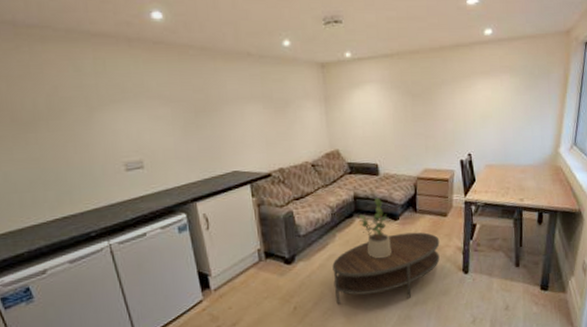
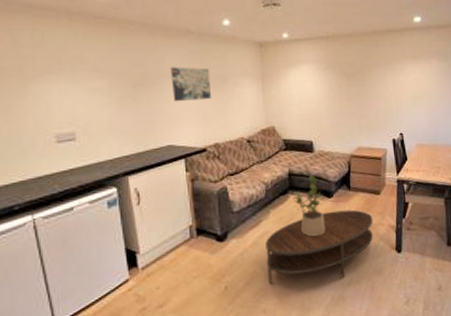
wall art: none [232,91,275,128] -> present [170,67,212,102]

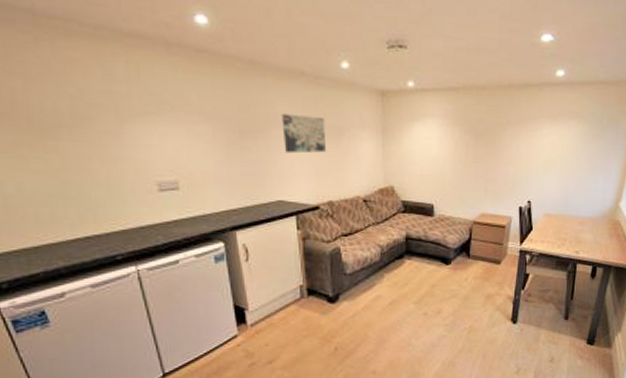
coffee table: present [265,209,373,285] -> none [378,278,491,348]
potted plant: present [293,174,325,237] -> none [410,240,440,303]

